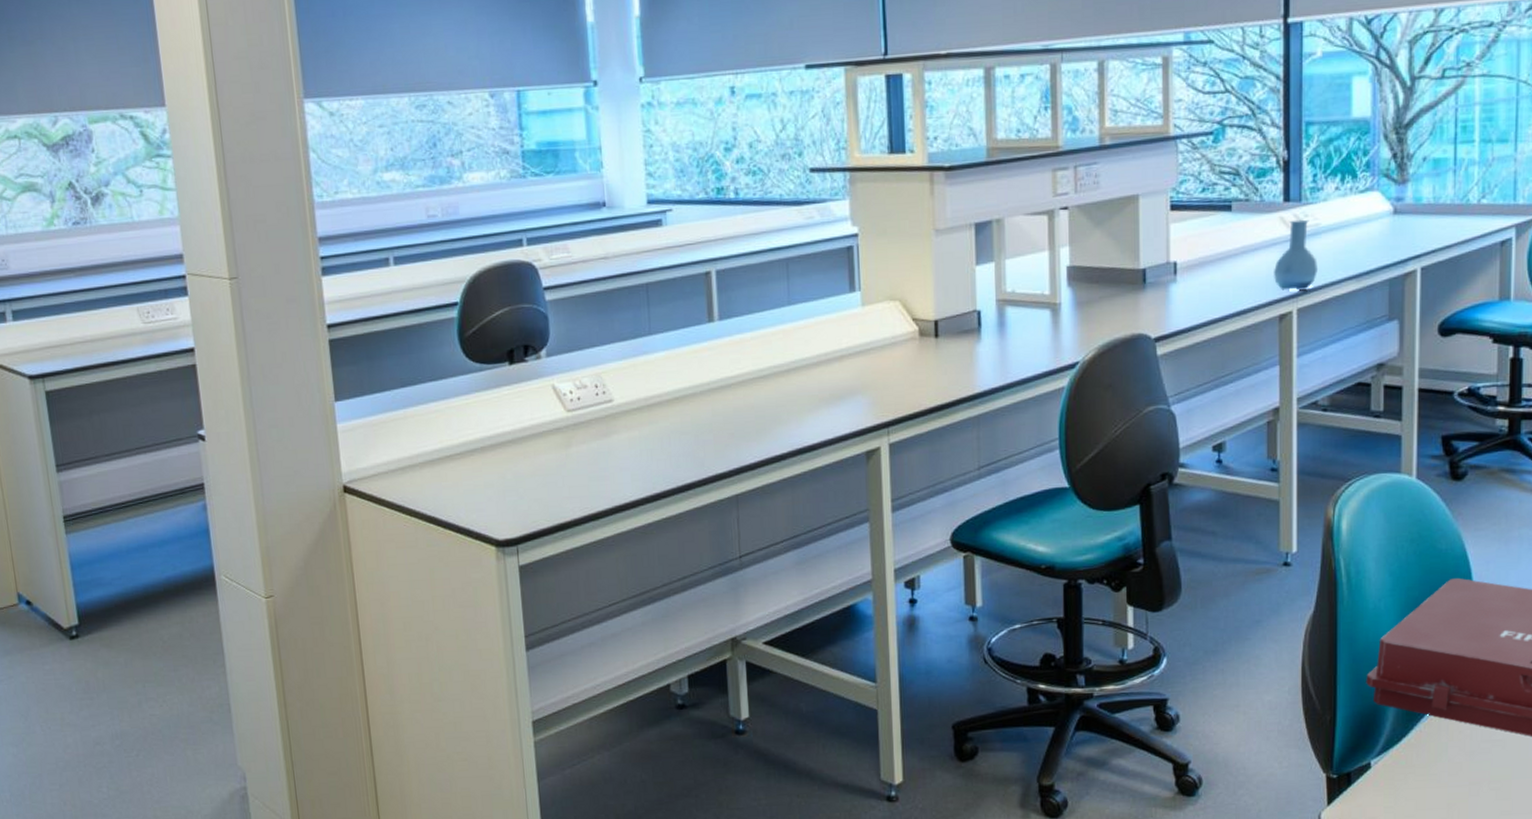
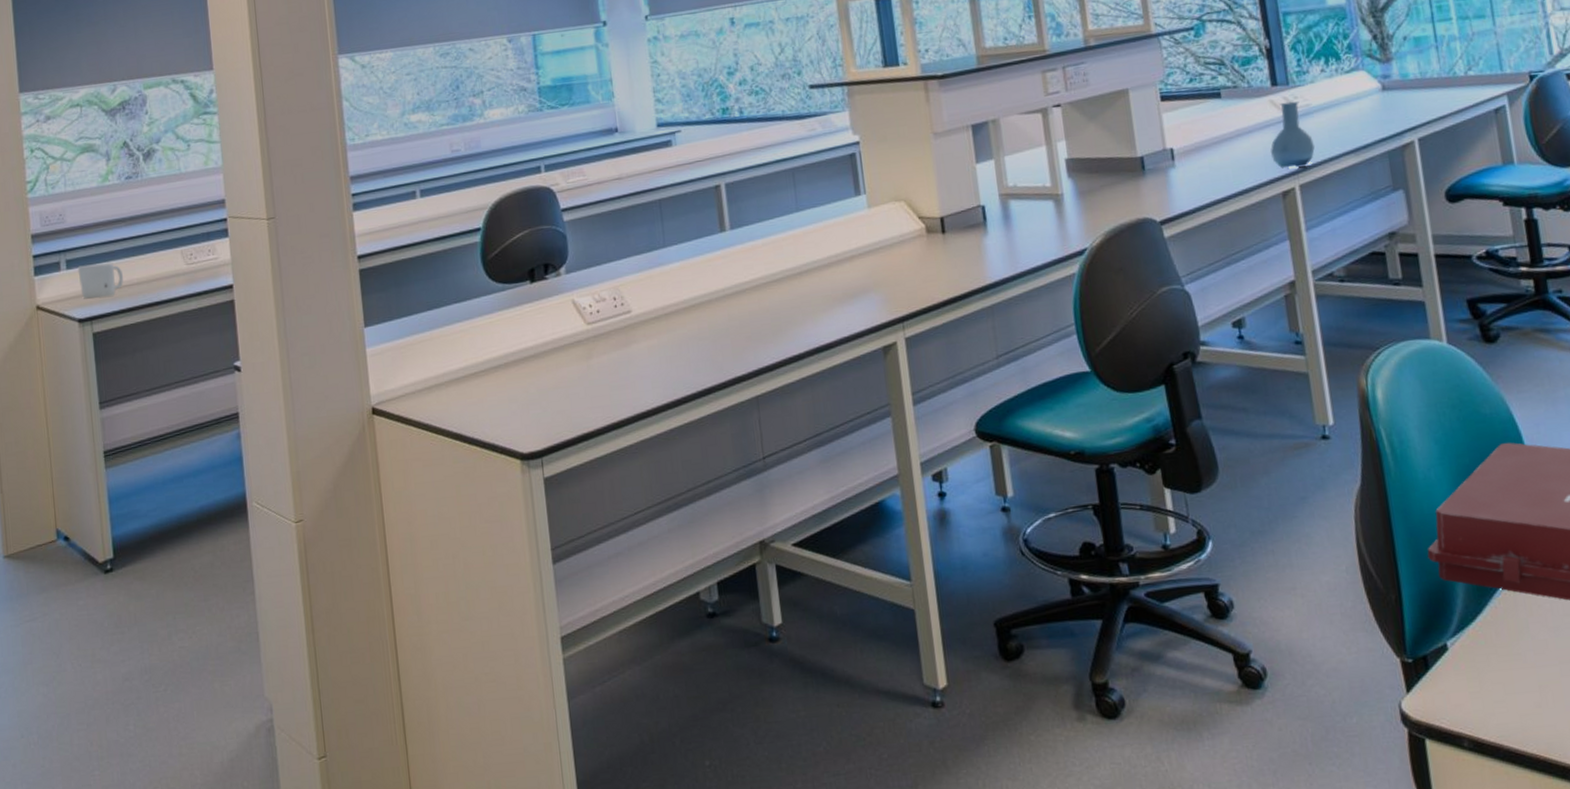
mug: none [25,316,76,355] -> present [77,262,123,300]

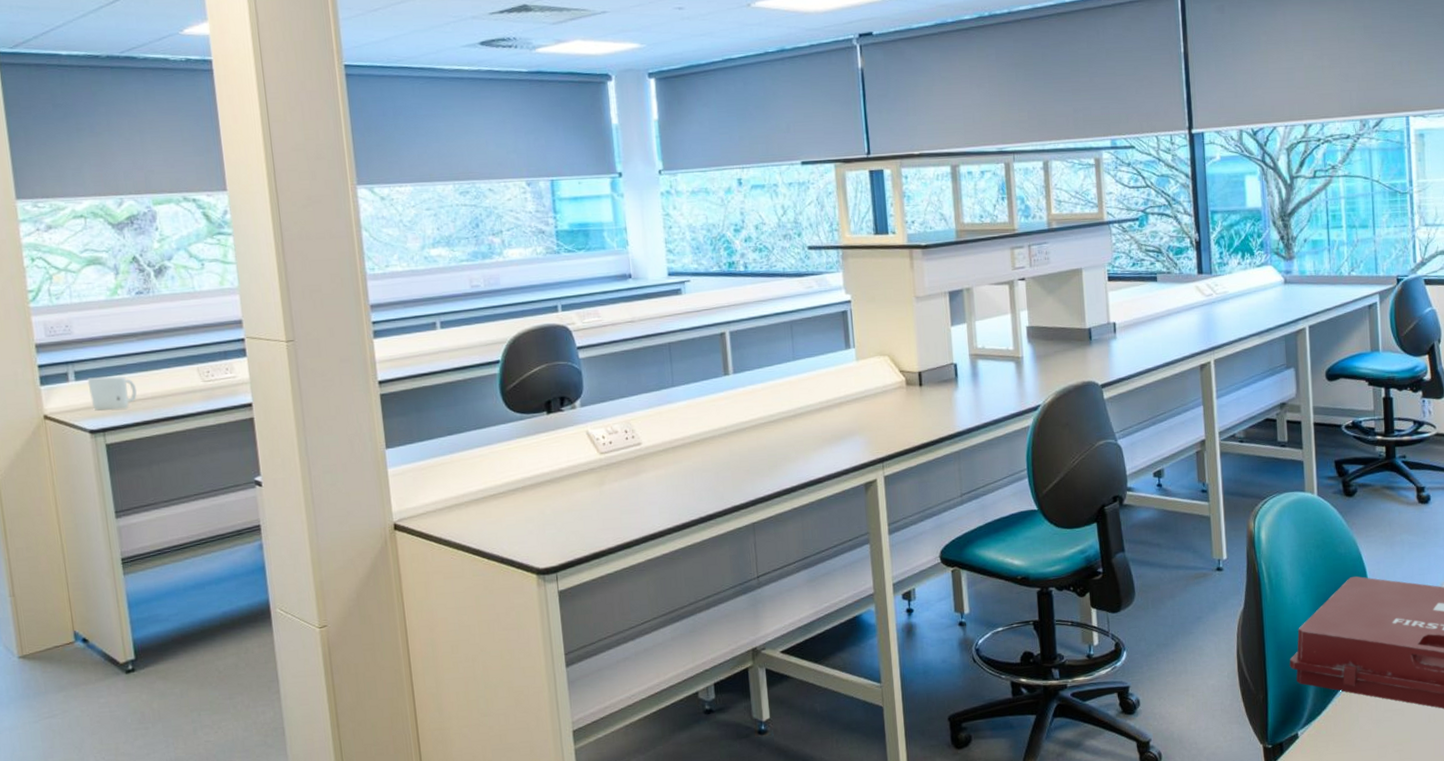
flask: present [1270,101,1316,169] -> none [1194,288,1229,346]

